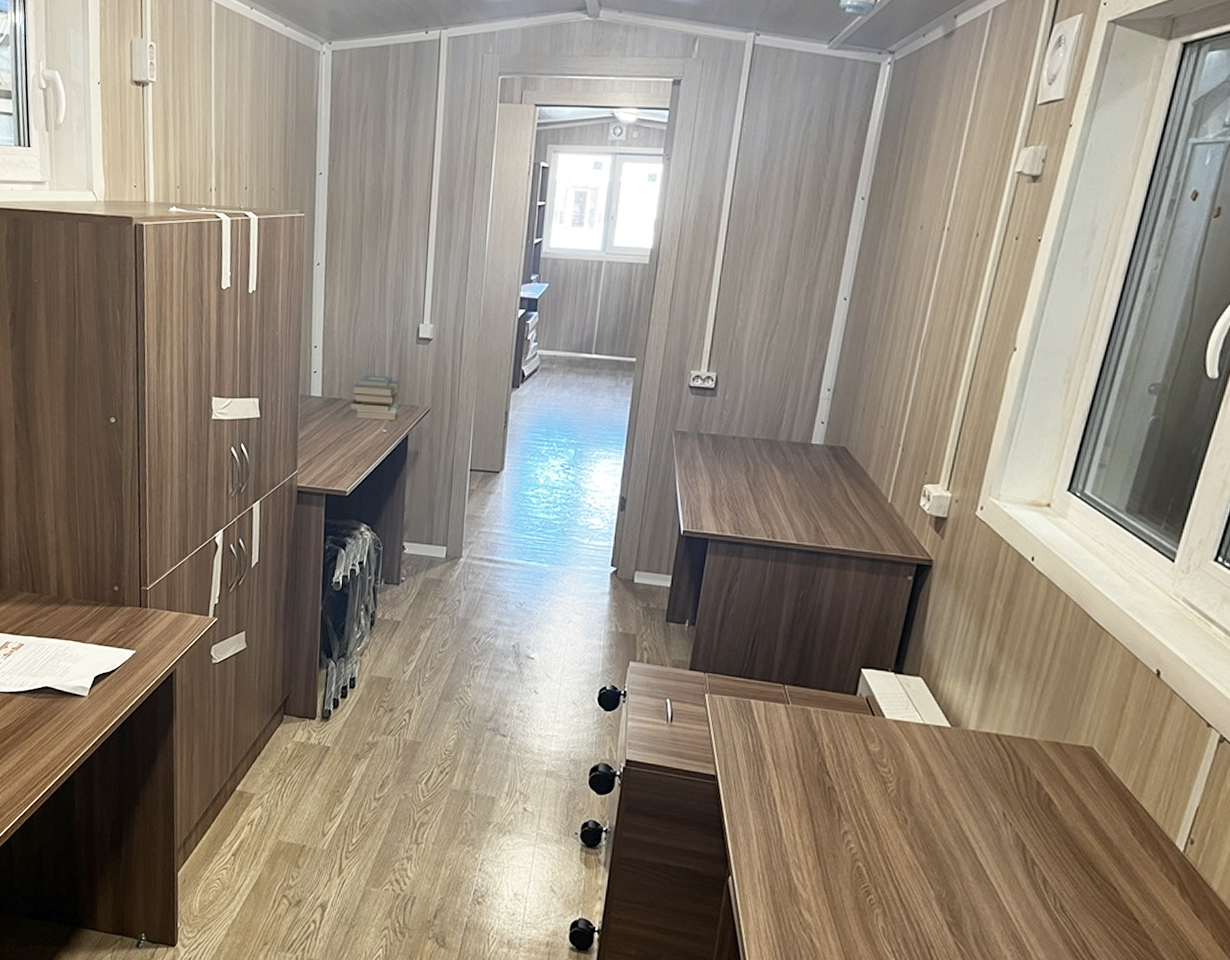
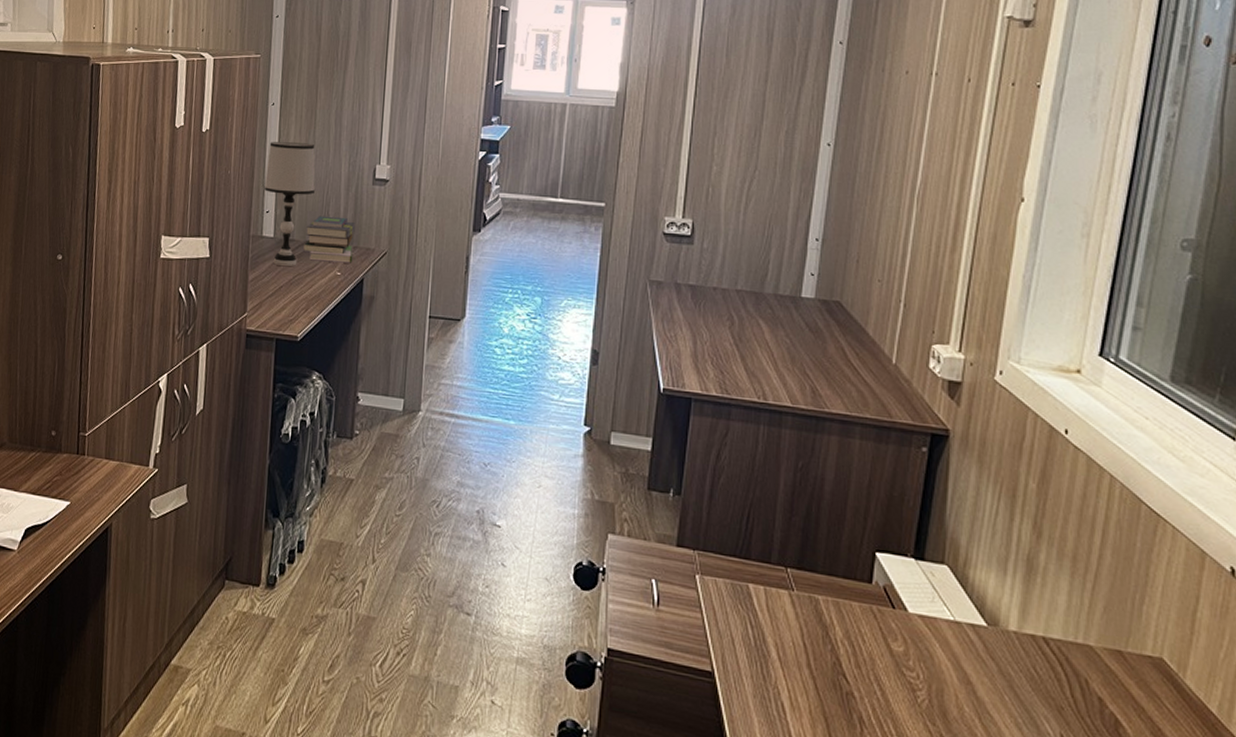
table lamp: none [312,301,361,426] -> present [265,141,315,267]

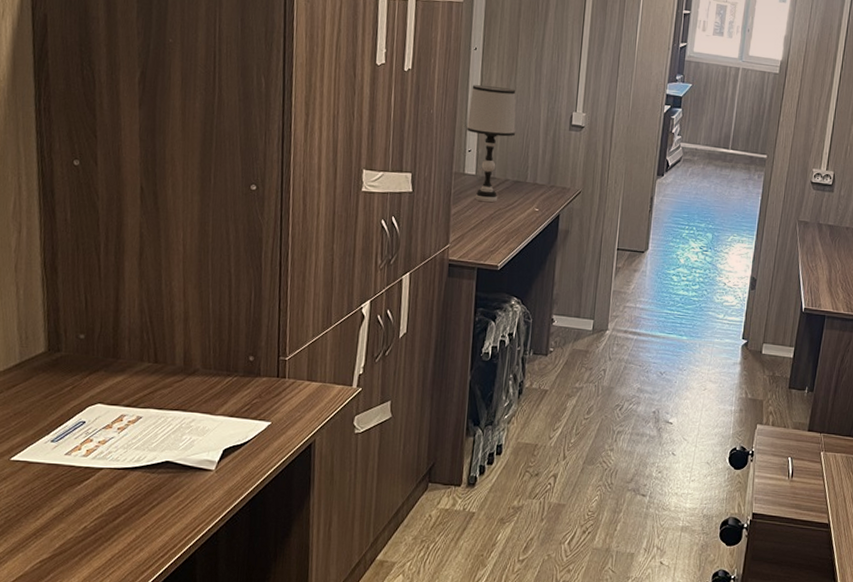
books: present [303,215,355,263] -> none [504,156,553,201]

